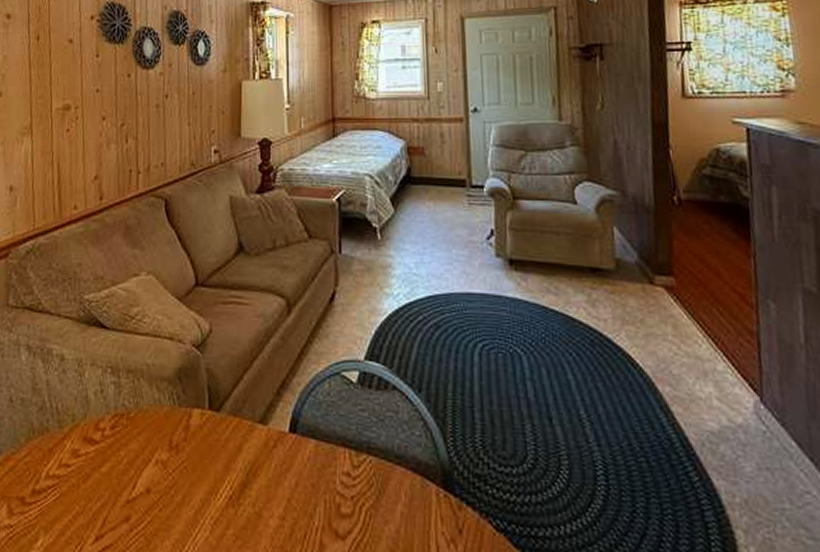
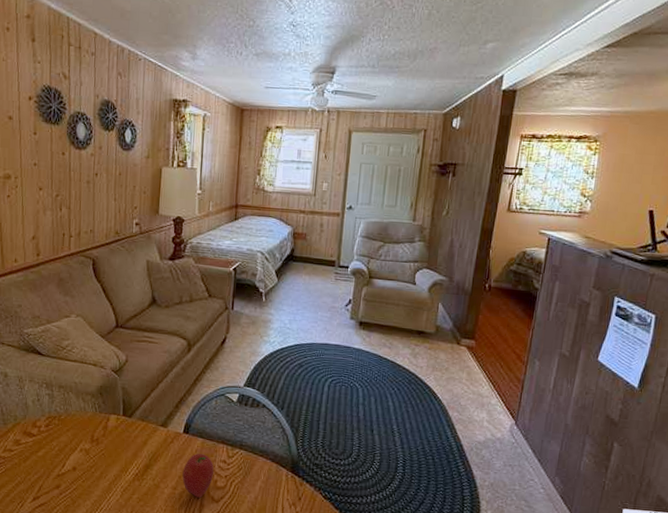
fruit: none [292,463,334,533] -> present [182,453,214,498]

